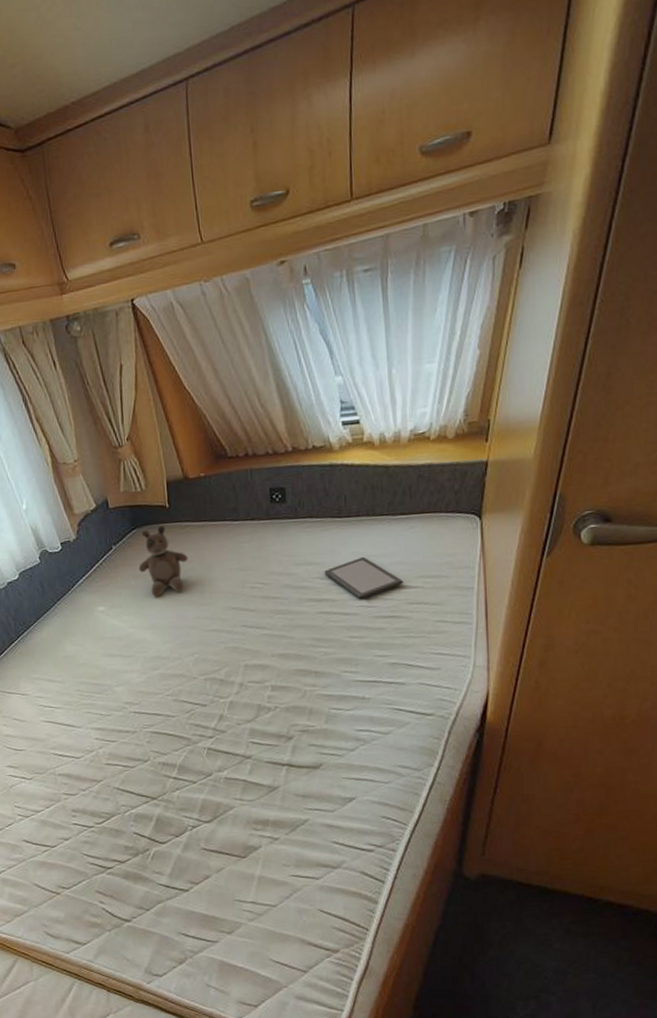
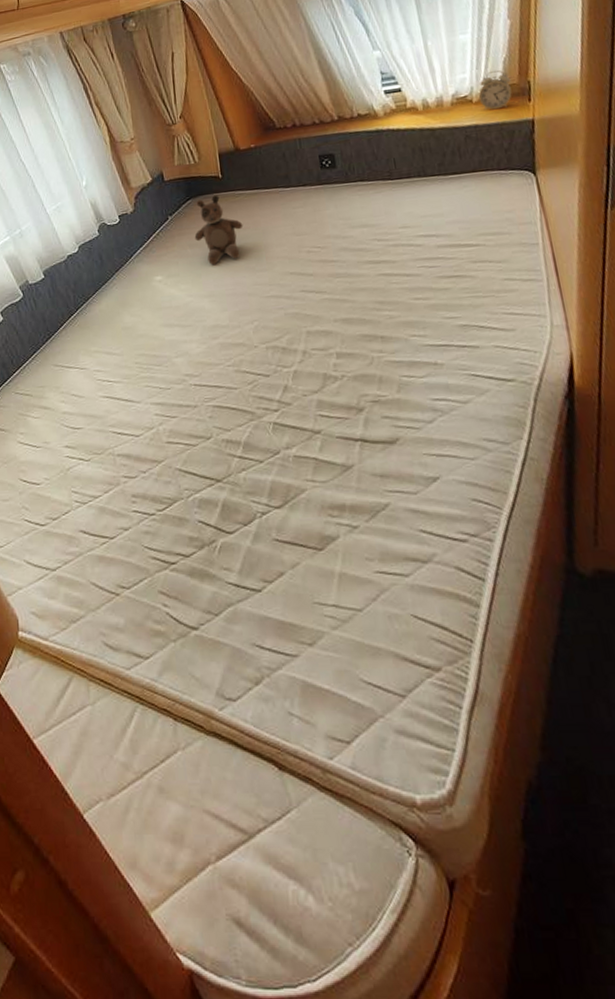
tablet: present [324,557,403,599] -> none [380,217,464,259]
alarm clock: none [436,405,471,450] -> present [478,70,512,111]

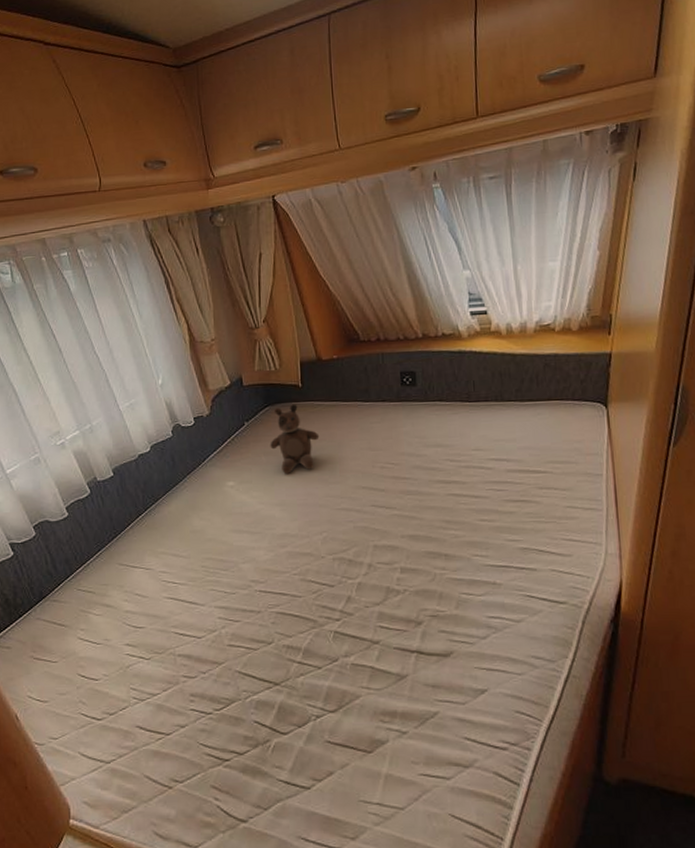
alarm clock: present [478,70,512,111] -> none [561,300,594,341]

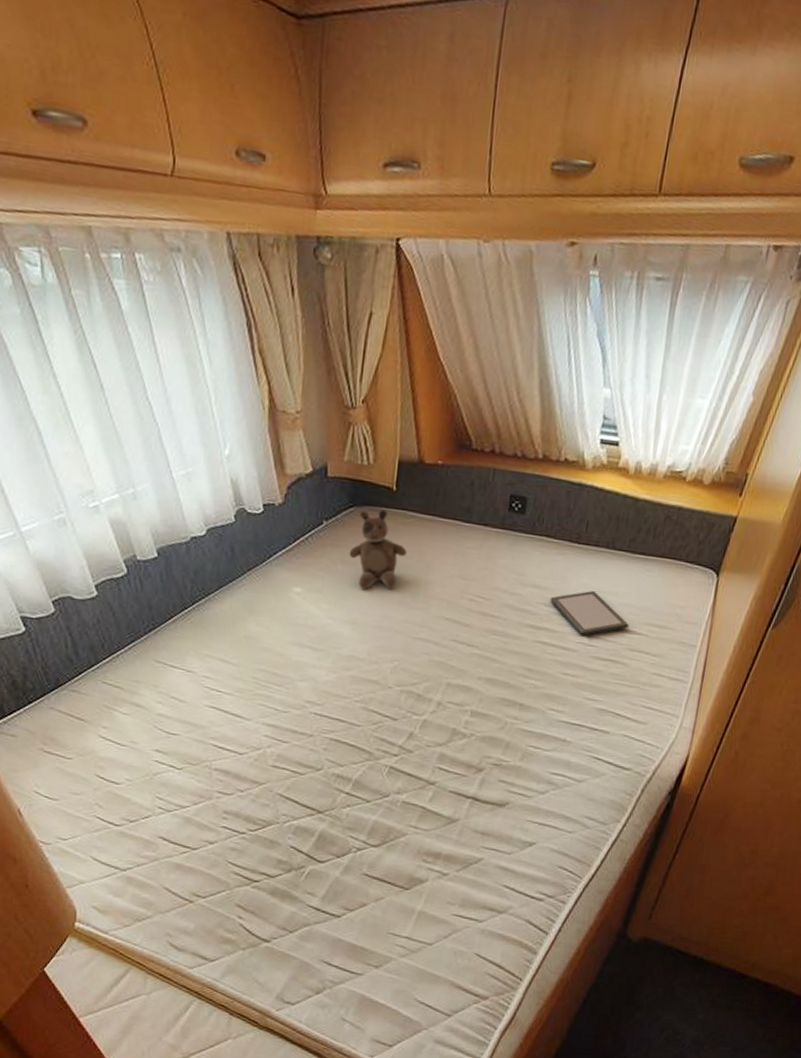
tablet: none [454,441,533,482] -> present [550,591,629,636]

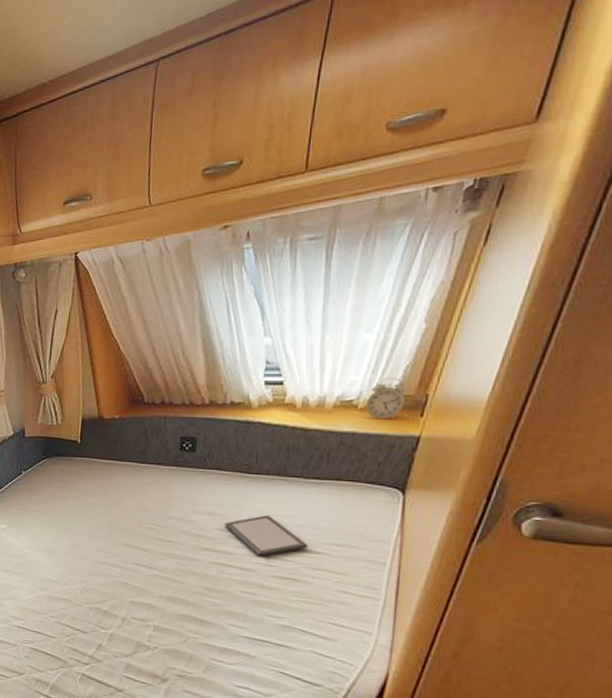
stuffed animal: present [349,509,408,589] -> none [43,458,92,524]
alarm clock: none [692,450,731,497] -> present [365,377,407,420]

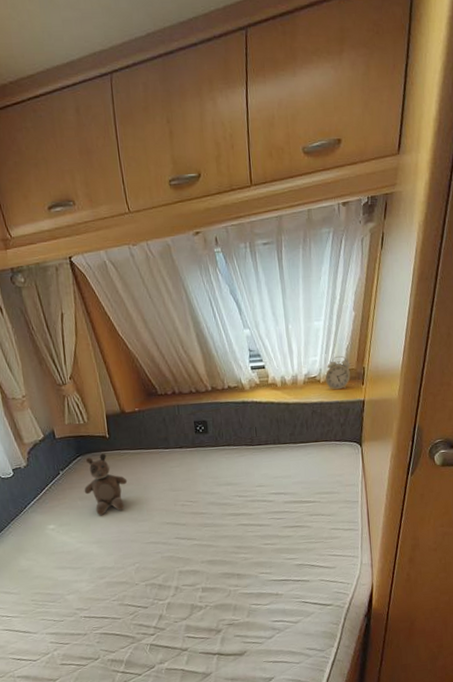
stuffed animal: none [43,458,92,524] -> present [84,453,128,515]
tablet: present [224,515,308,556] -> none [241,478,305,512]

